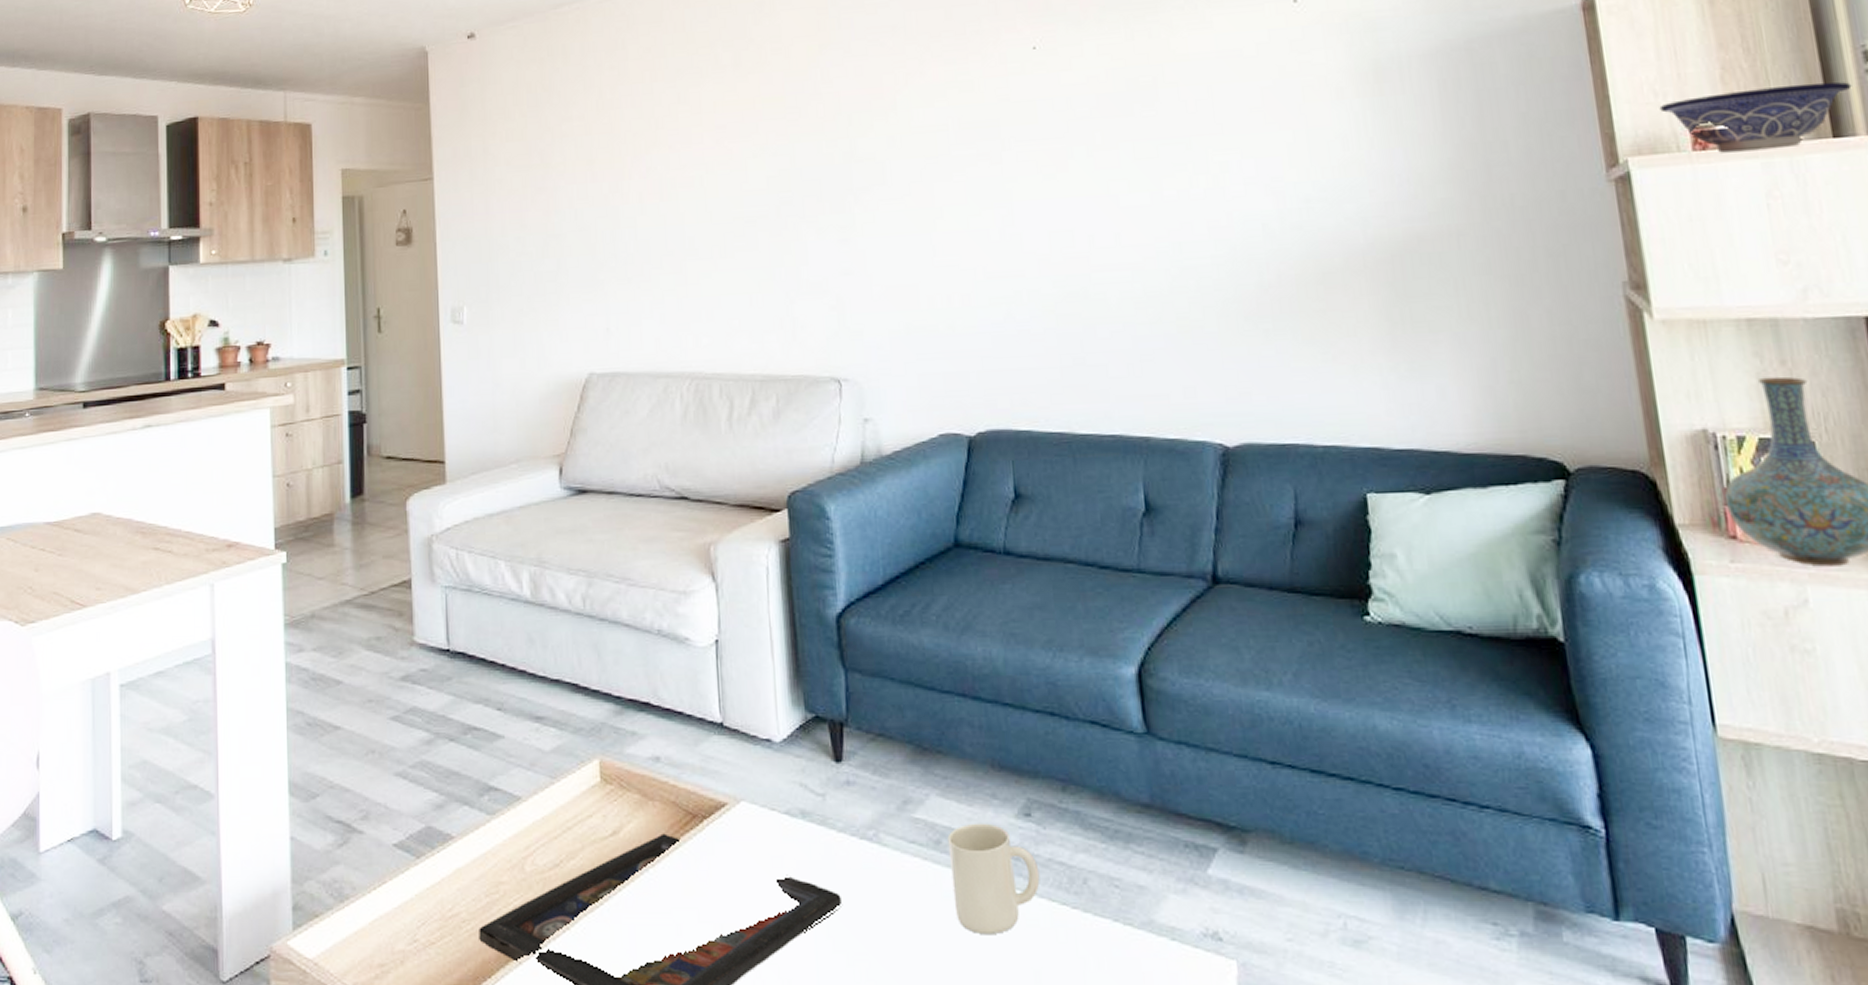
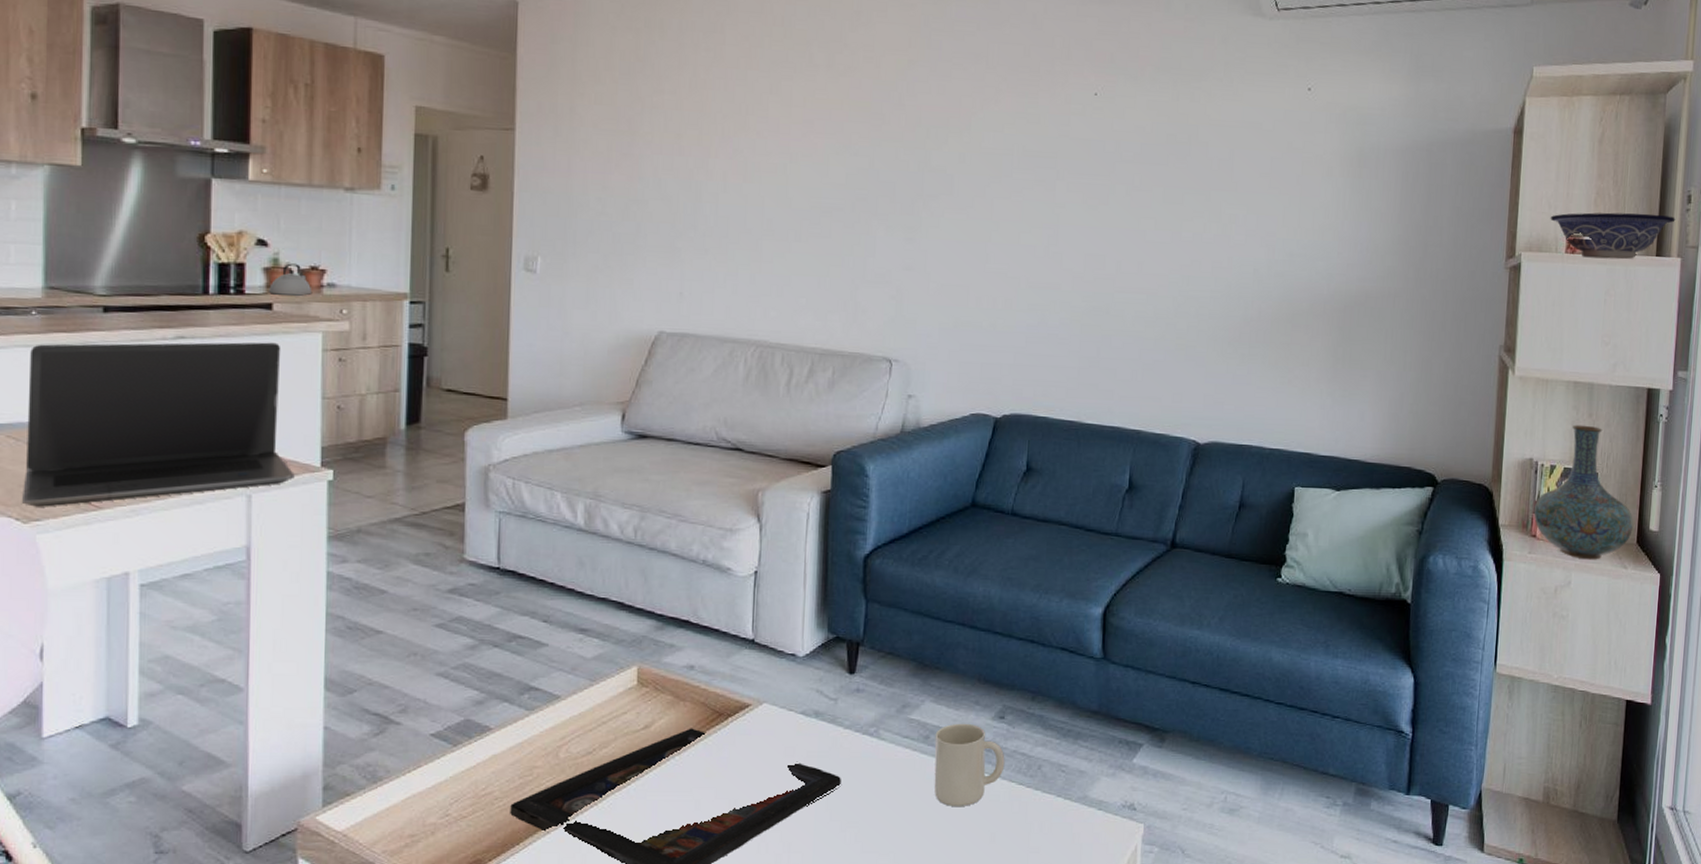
laptop computer: none [20,423,252,609] -> present [22,342,295,507]
kettle: none [221,341,260,374] -> present [269,263,313,296]

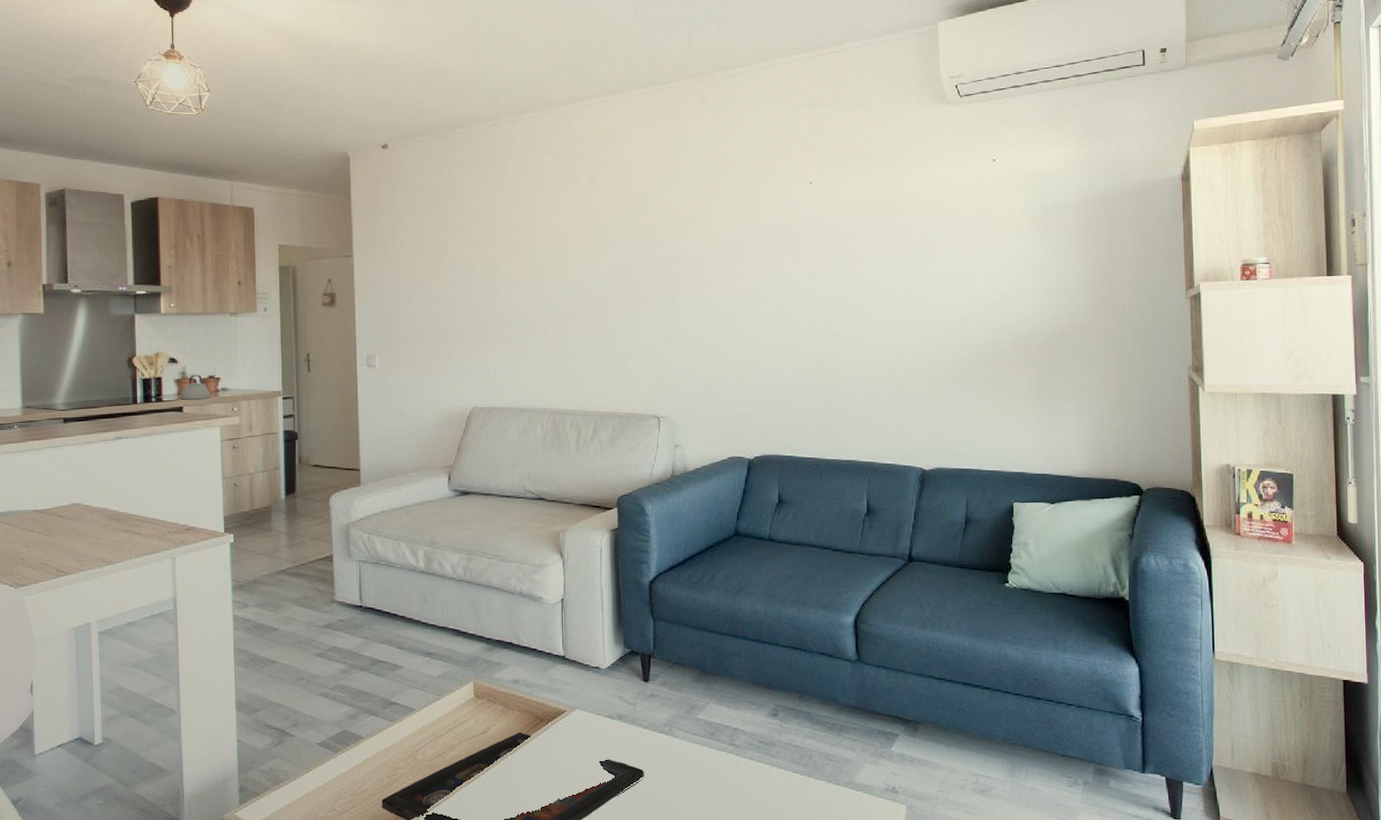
laptop computer: present [22,342,295,507] -> none [13,437,206,575]
mug: present [934,723,1005,806] -> none [719,721,781,793]
vase: present [1533,424,1633,560] -> none [1235,431,1332,553]
decorative bowl: present [1550,212,1674,260] -> none [1223,238,1341,283]

